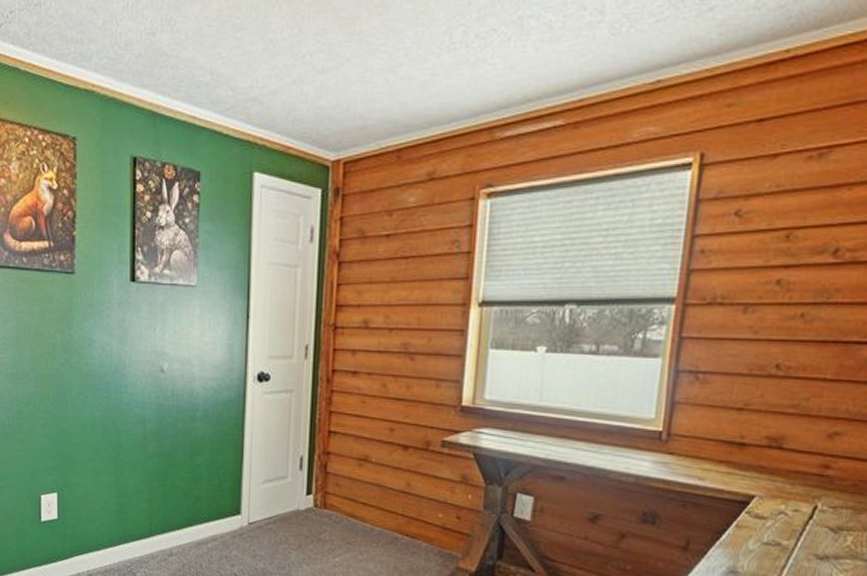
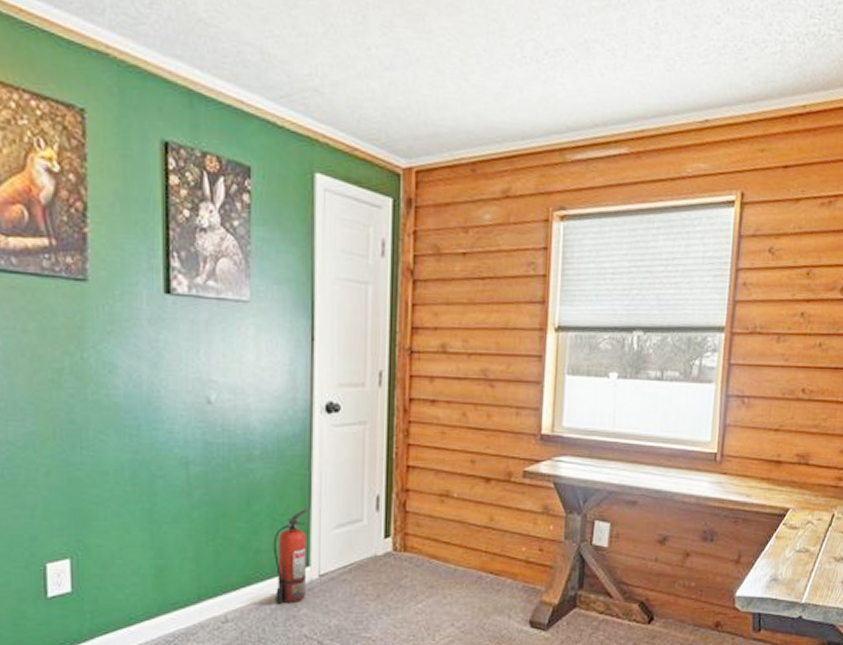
fire extinguisher: none [210,464,240,546] -> present [273,509,308,604]

